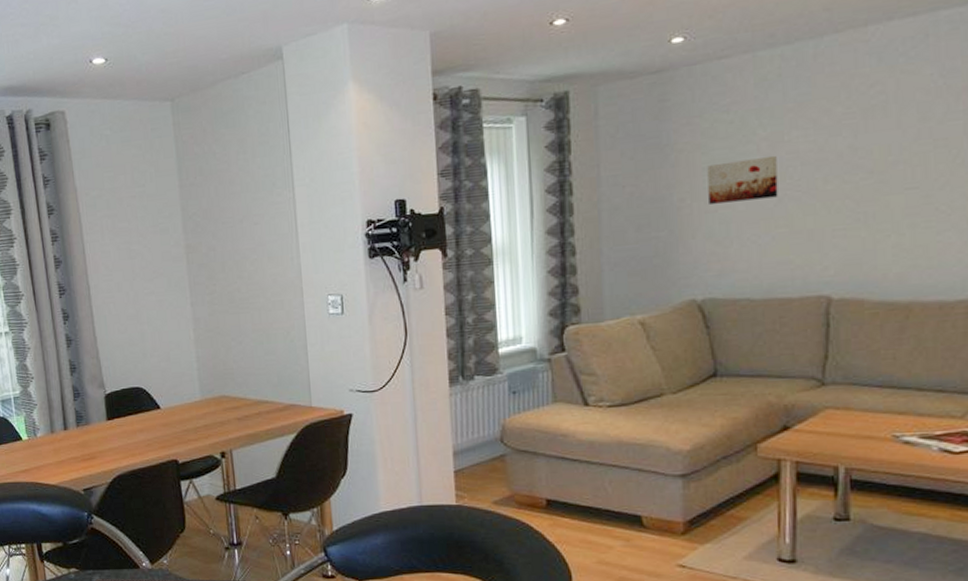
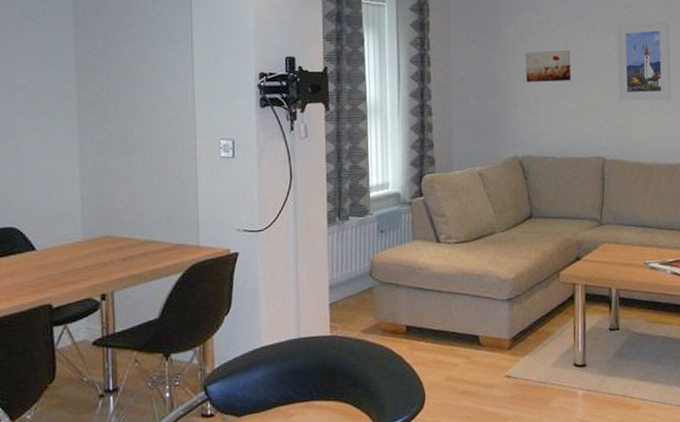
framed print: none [853,98,948,219] -> present [616,21,672,102]

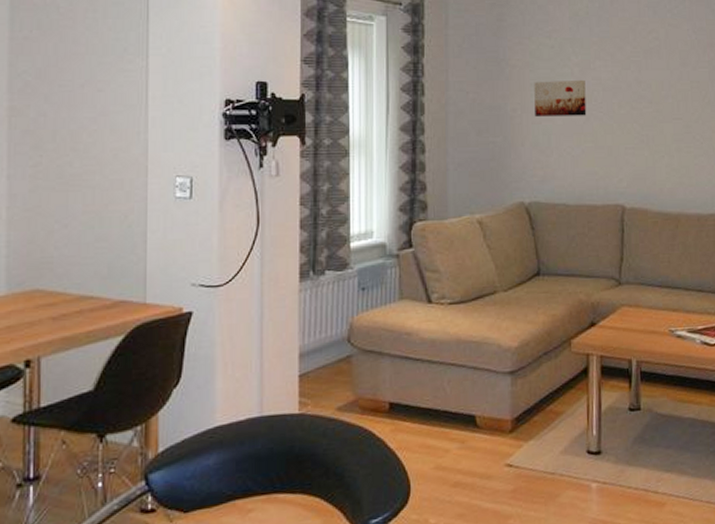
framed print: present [616,21,672,102] -> none [638,50,701,141]

